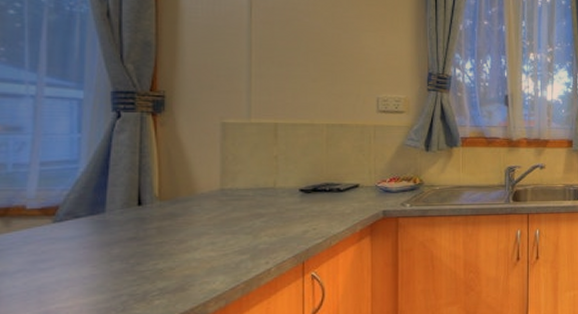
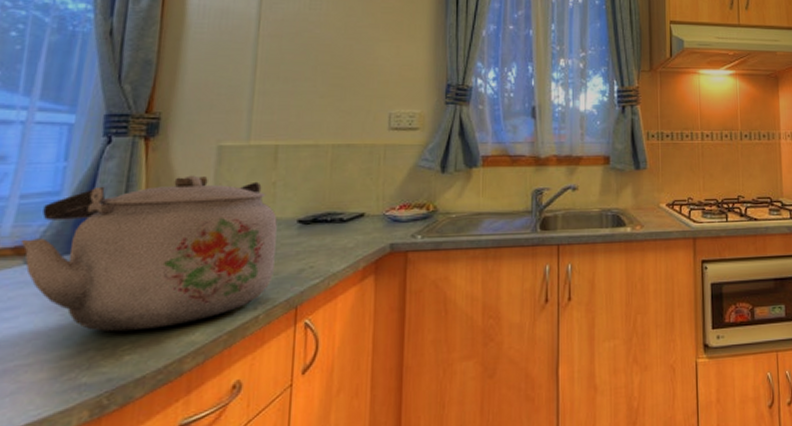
kettle: none [46,148,281,281] -> present [20,175,277,332]

